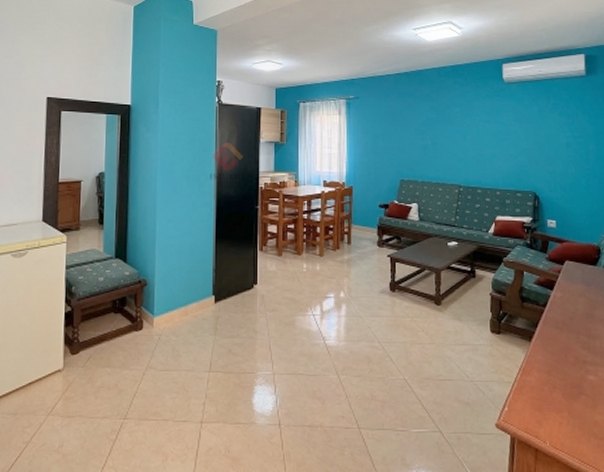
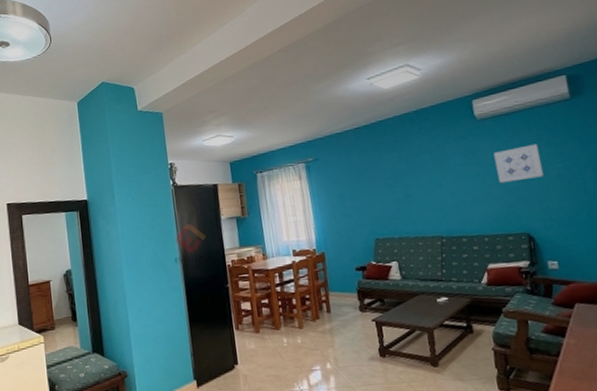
wall art: none [514,112,555,144] -> present [493,144,544,184]

